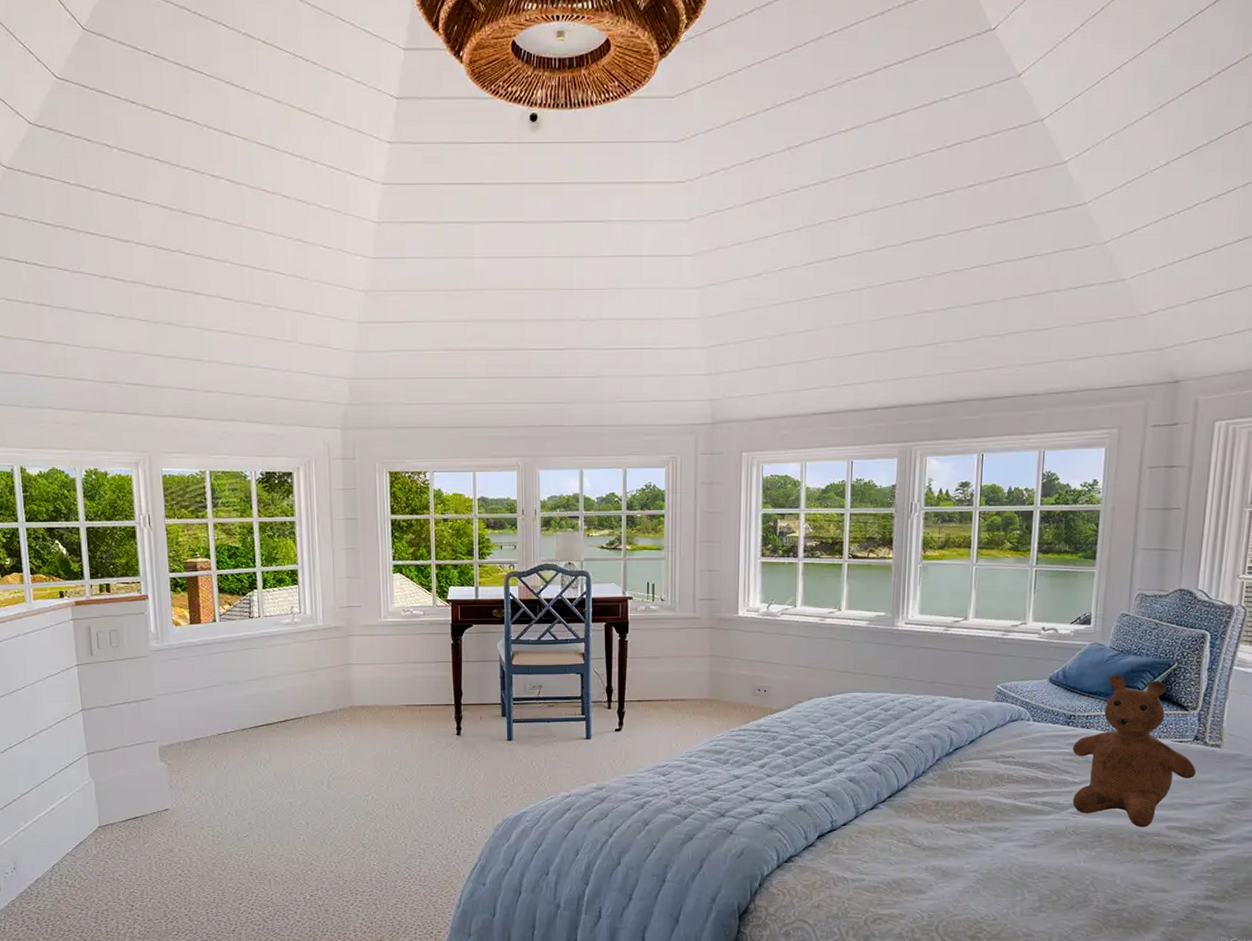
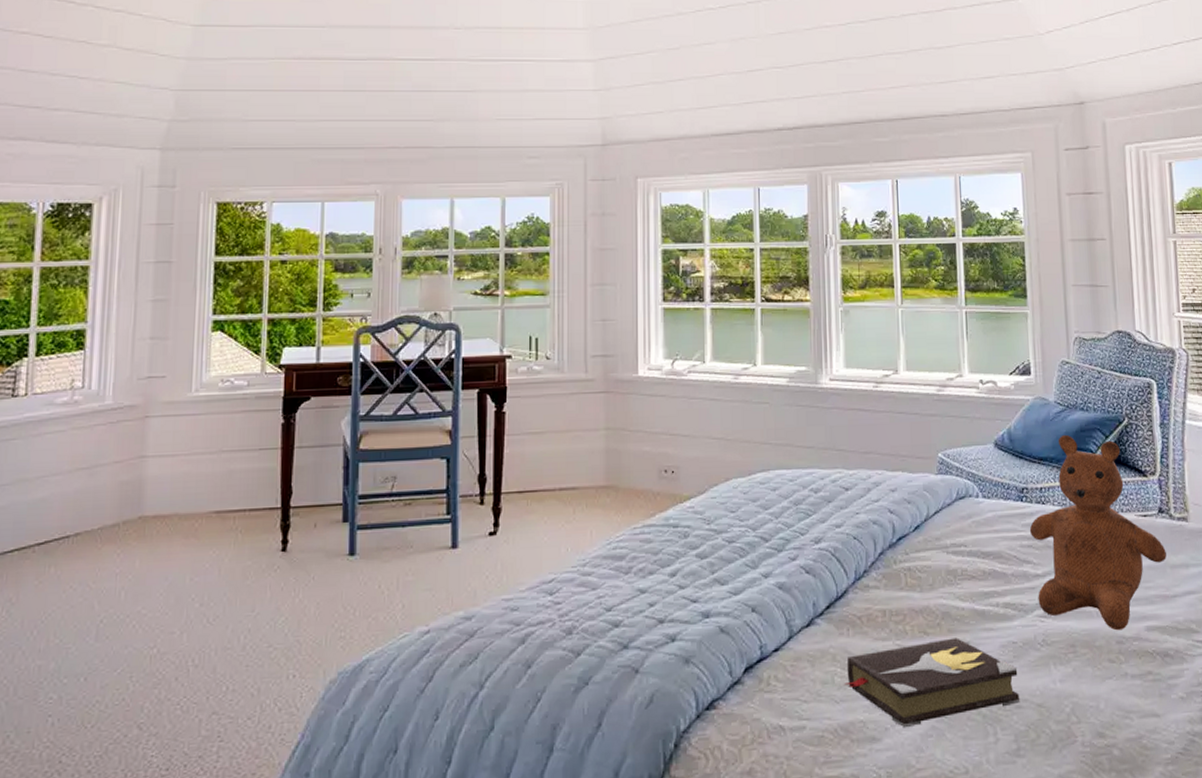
hardback book: none [899,825,1048,886] -> present [844,637,1021,729]

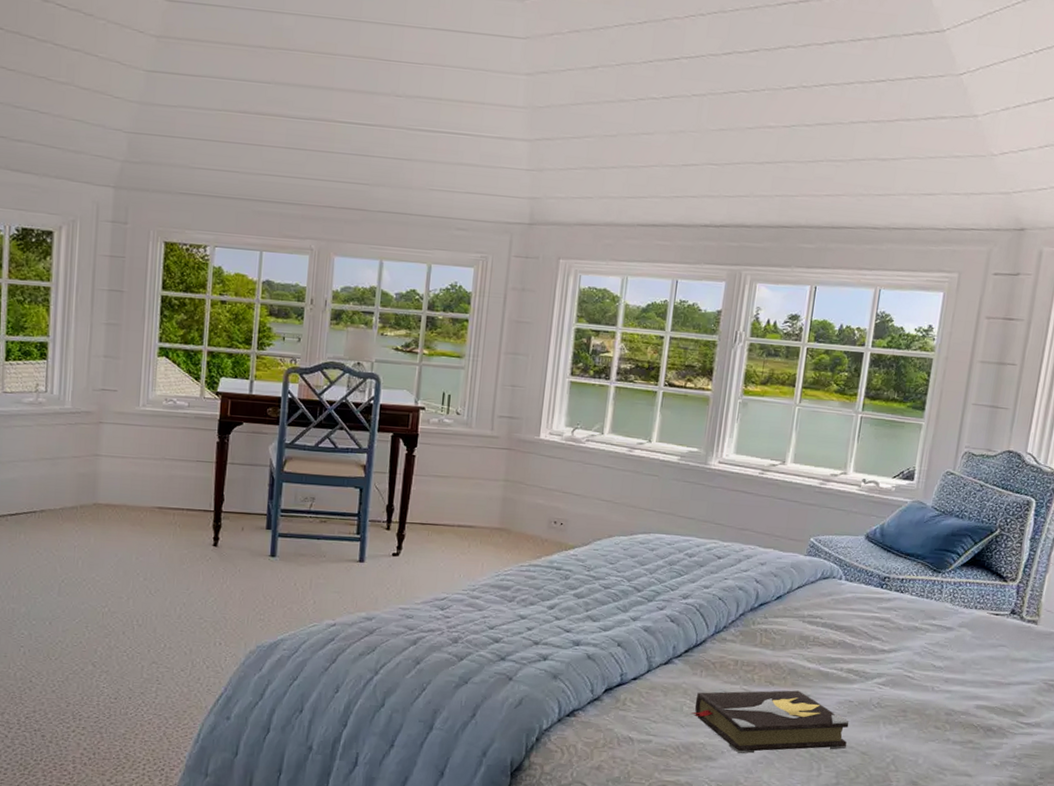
teddy bear: present [1029,434,1167,631] -> none [879,536,1010,705]

